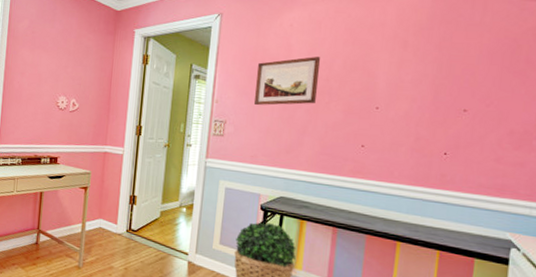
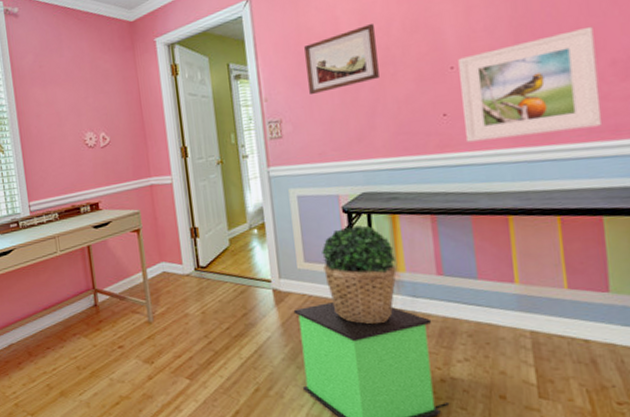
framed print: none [375,98,501,183] -> present [458,26,603,143]

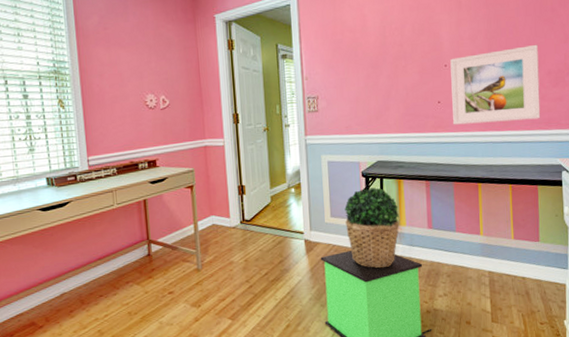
wall art: present [304,24,379,95] -> none [339,24,394,78]

